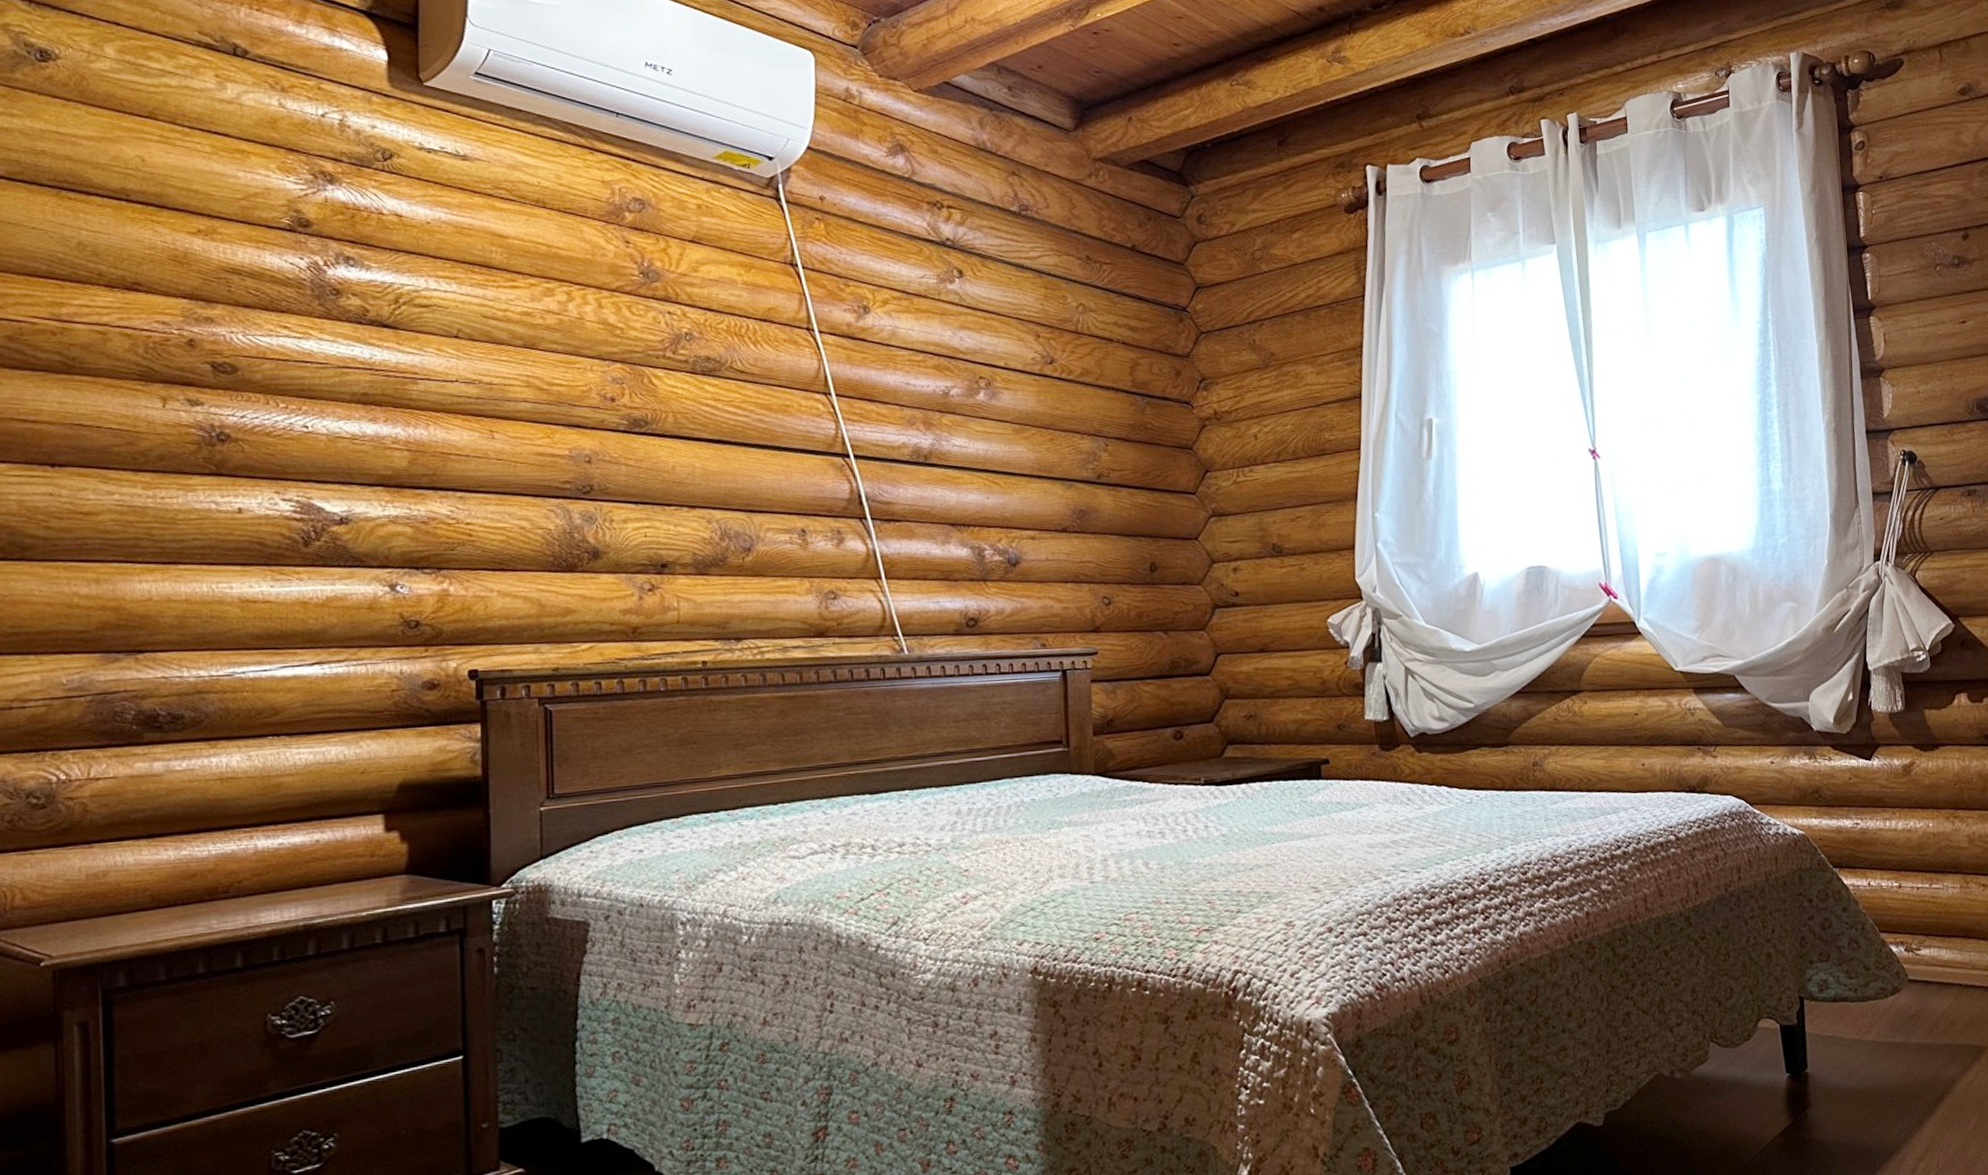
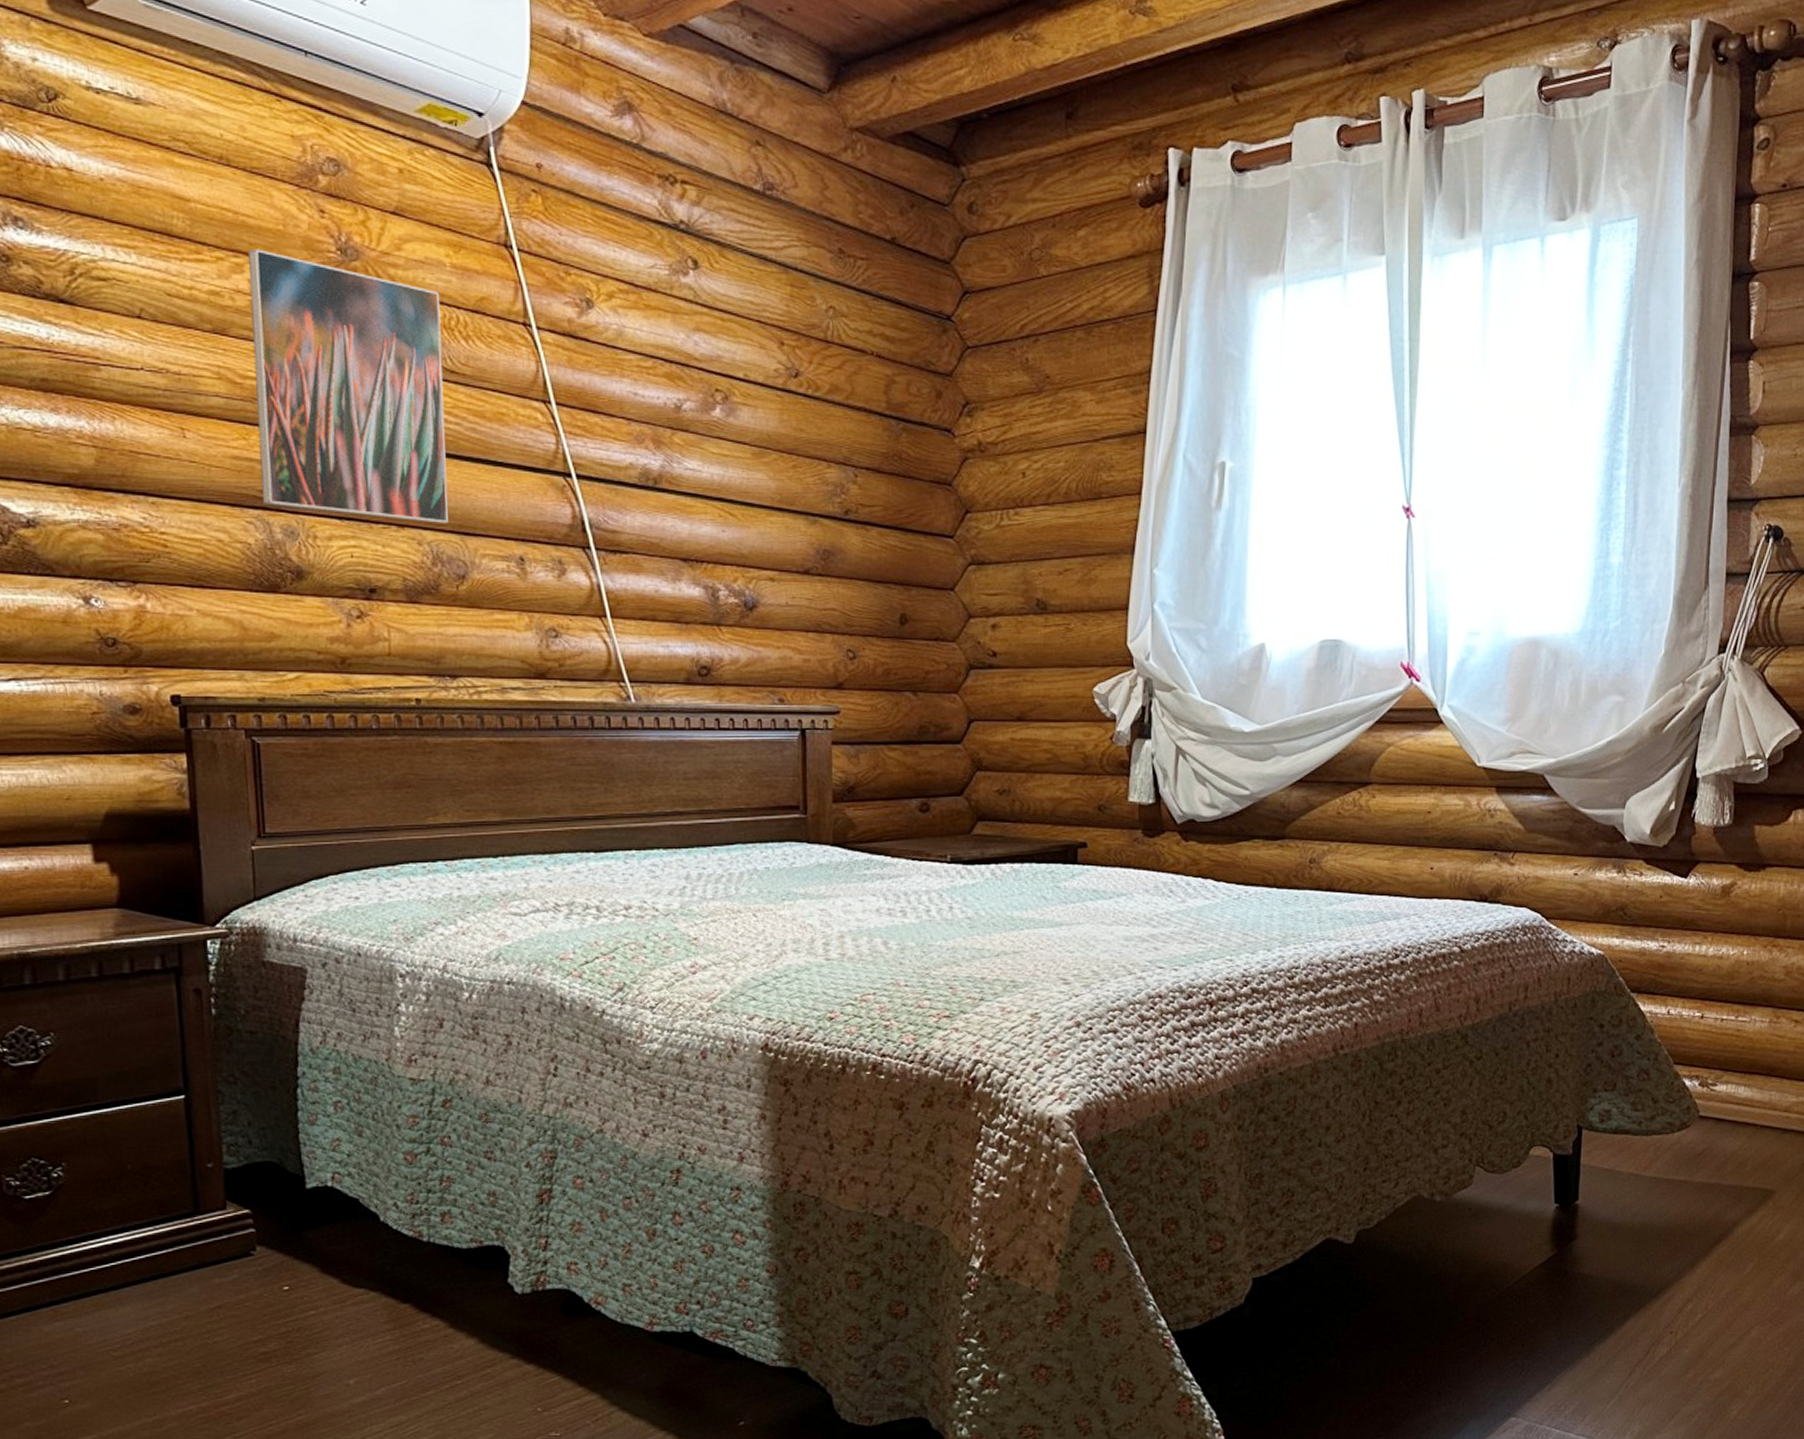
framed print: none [558,276,736,504] -> present [248,249,449,524]

